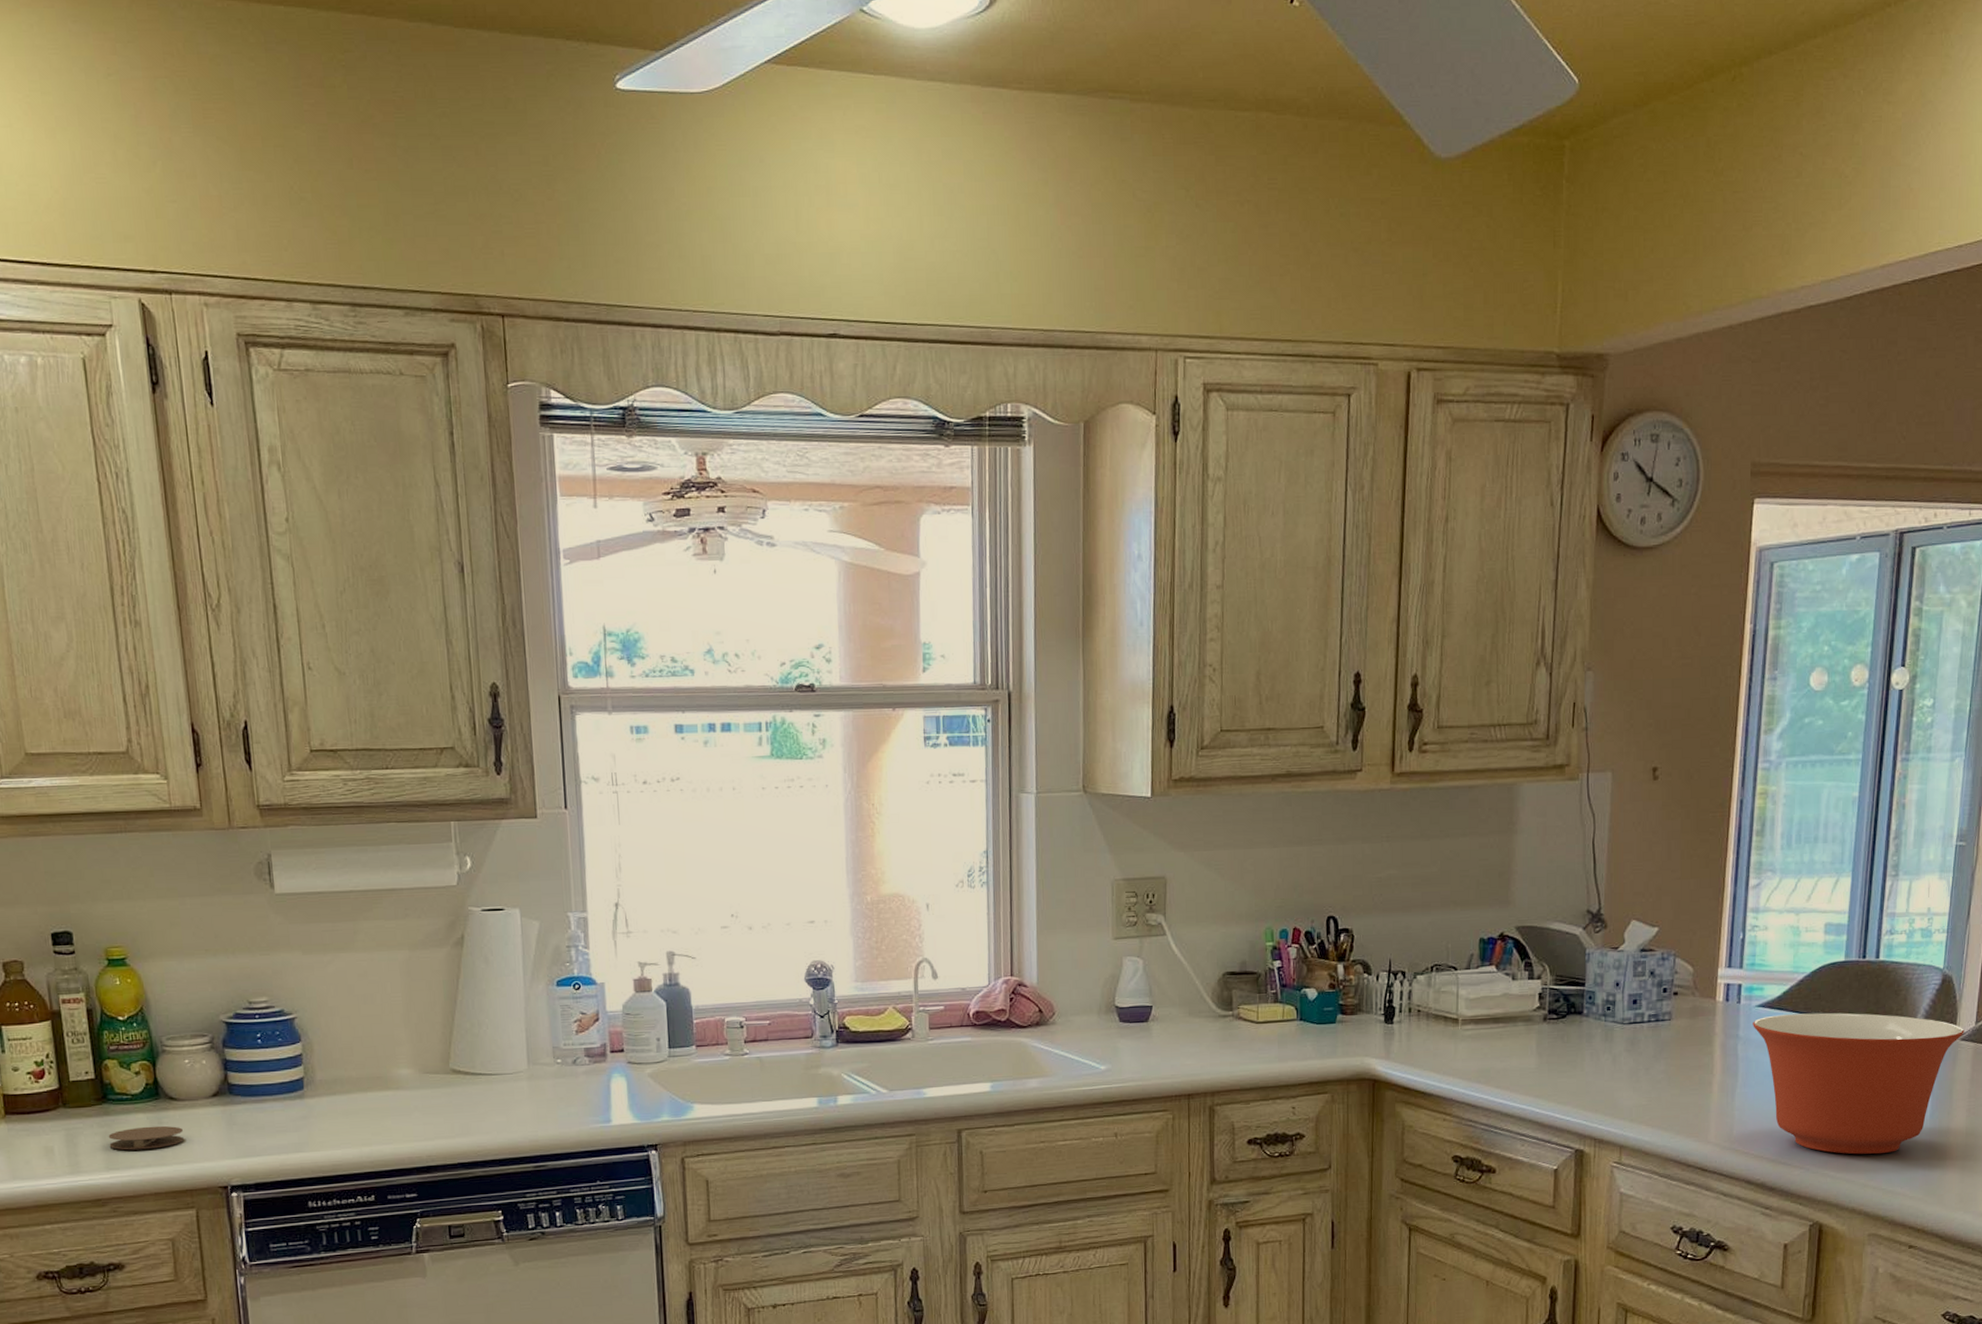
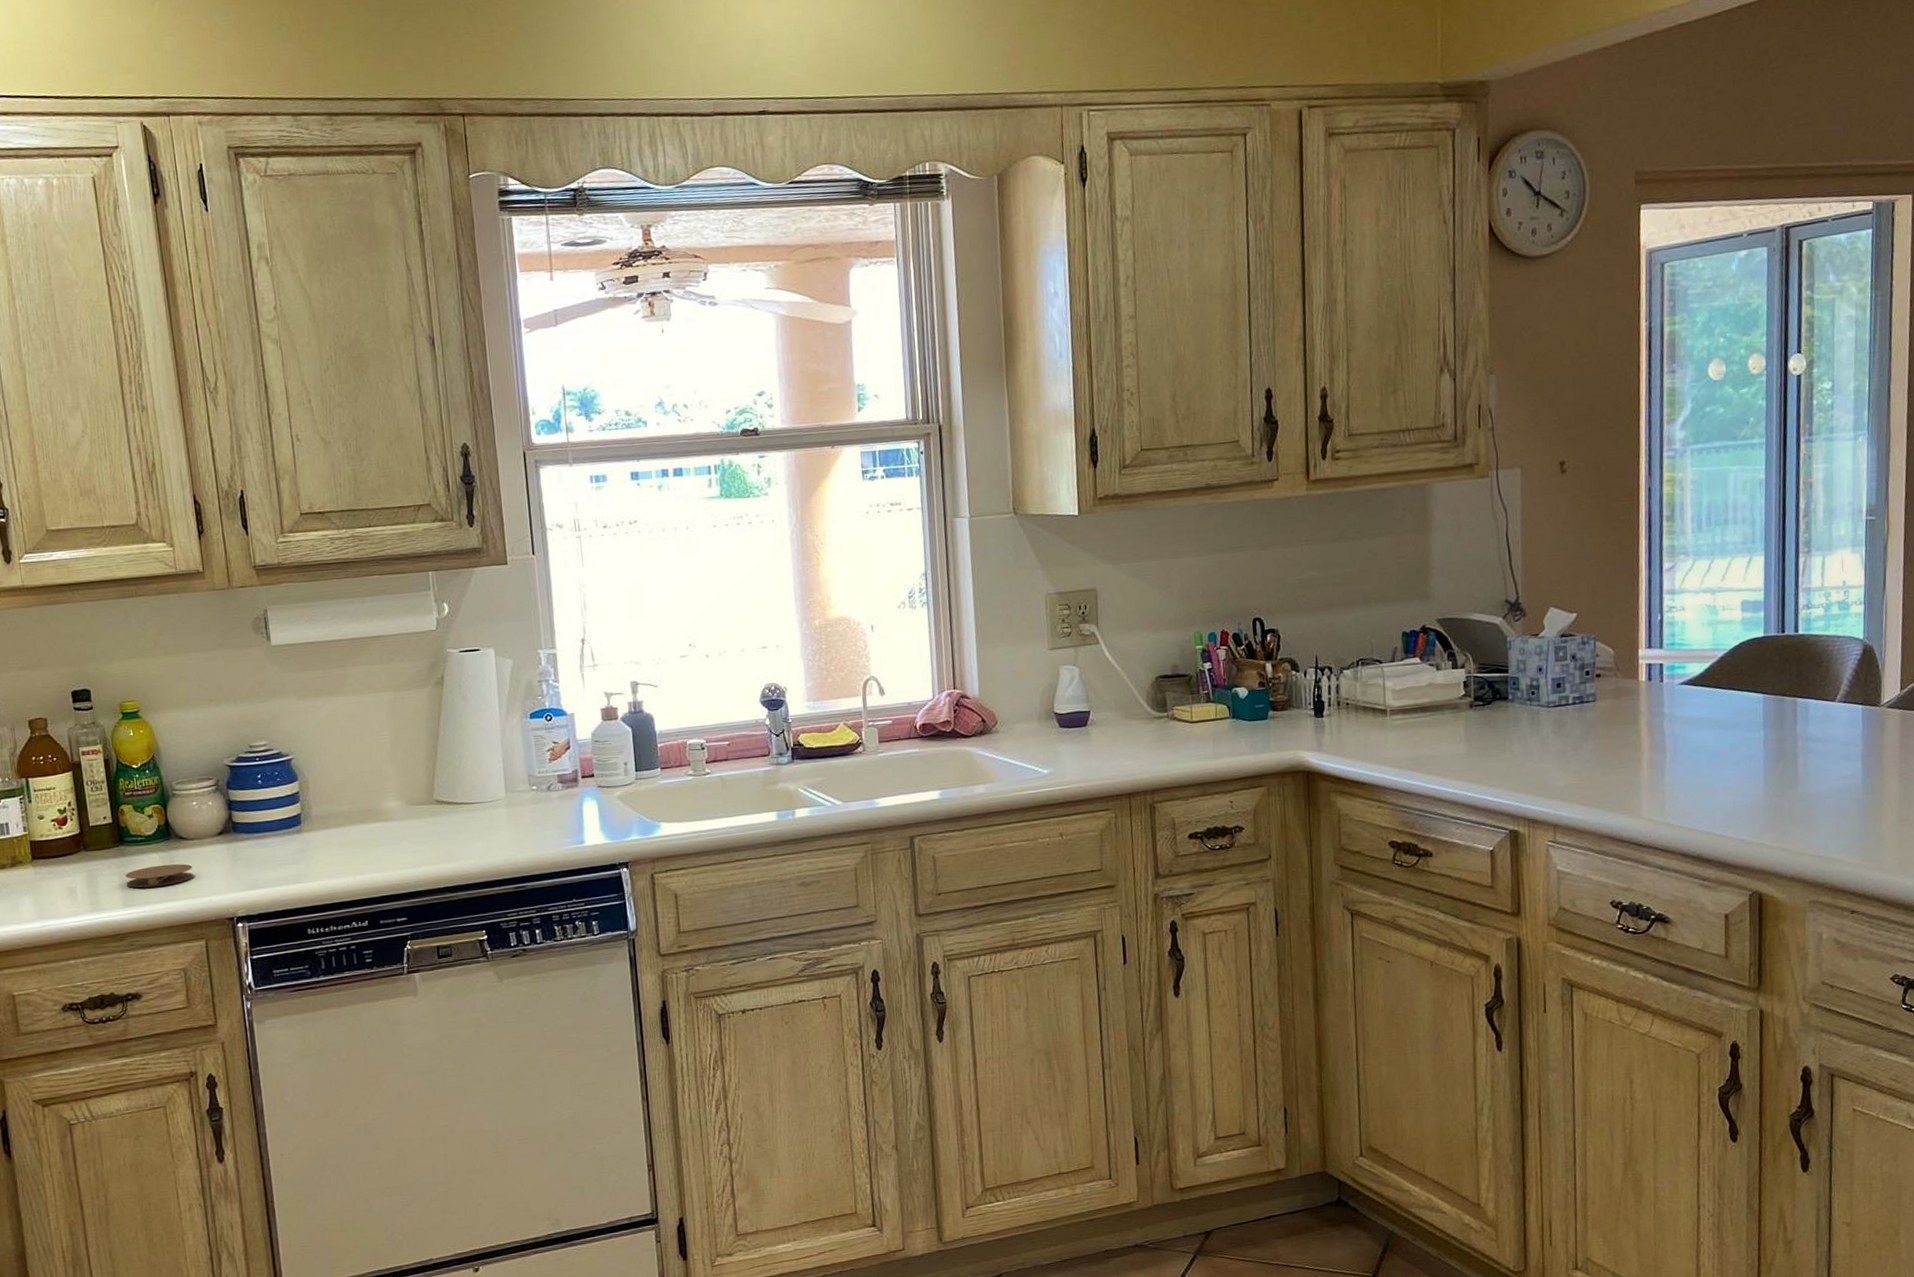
mixing bowl: present [1753,1012,1964,1155] -> none [1677,686,1890,824]

